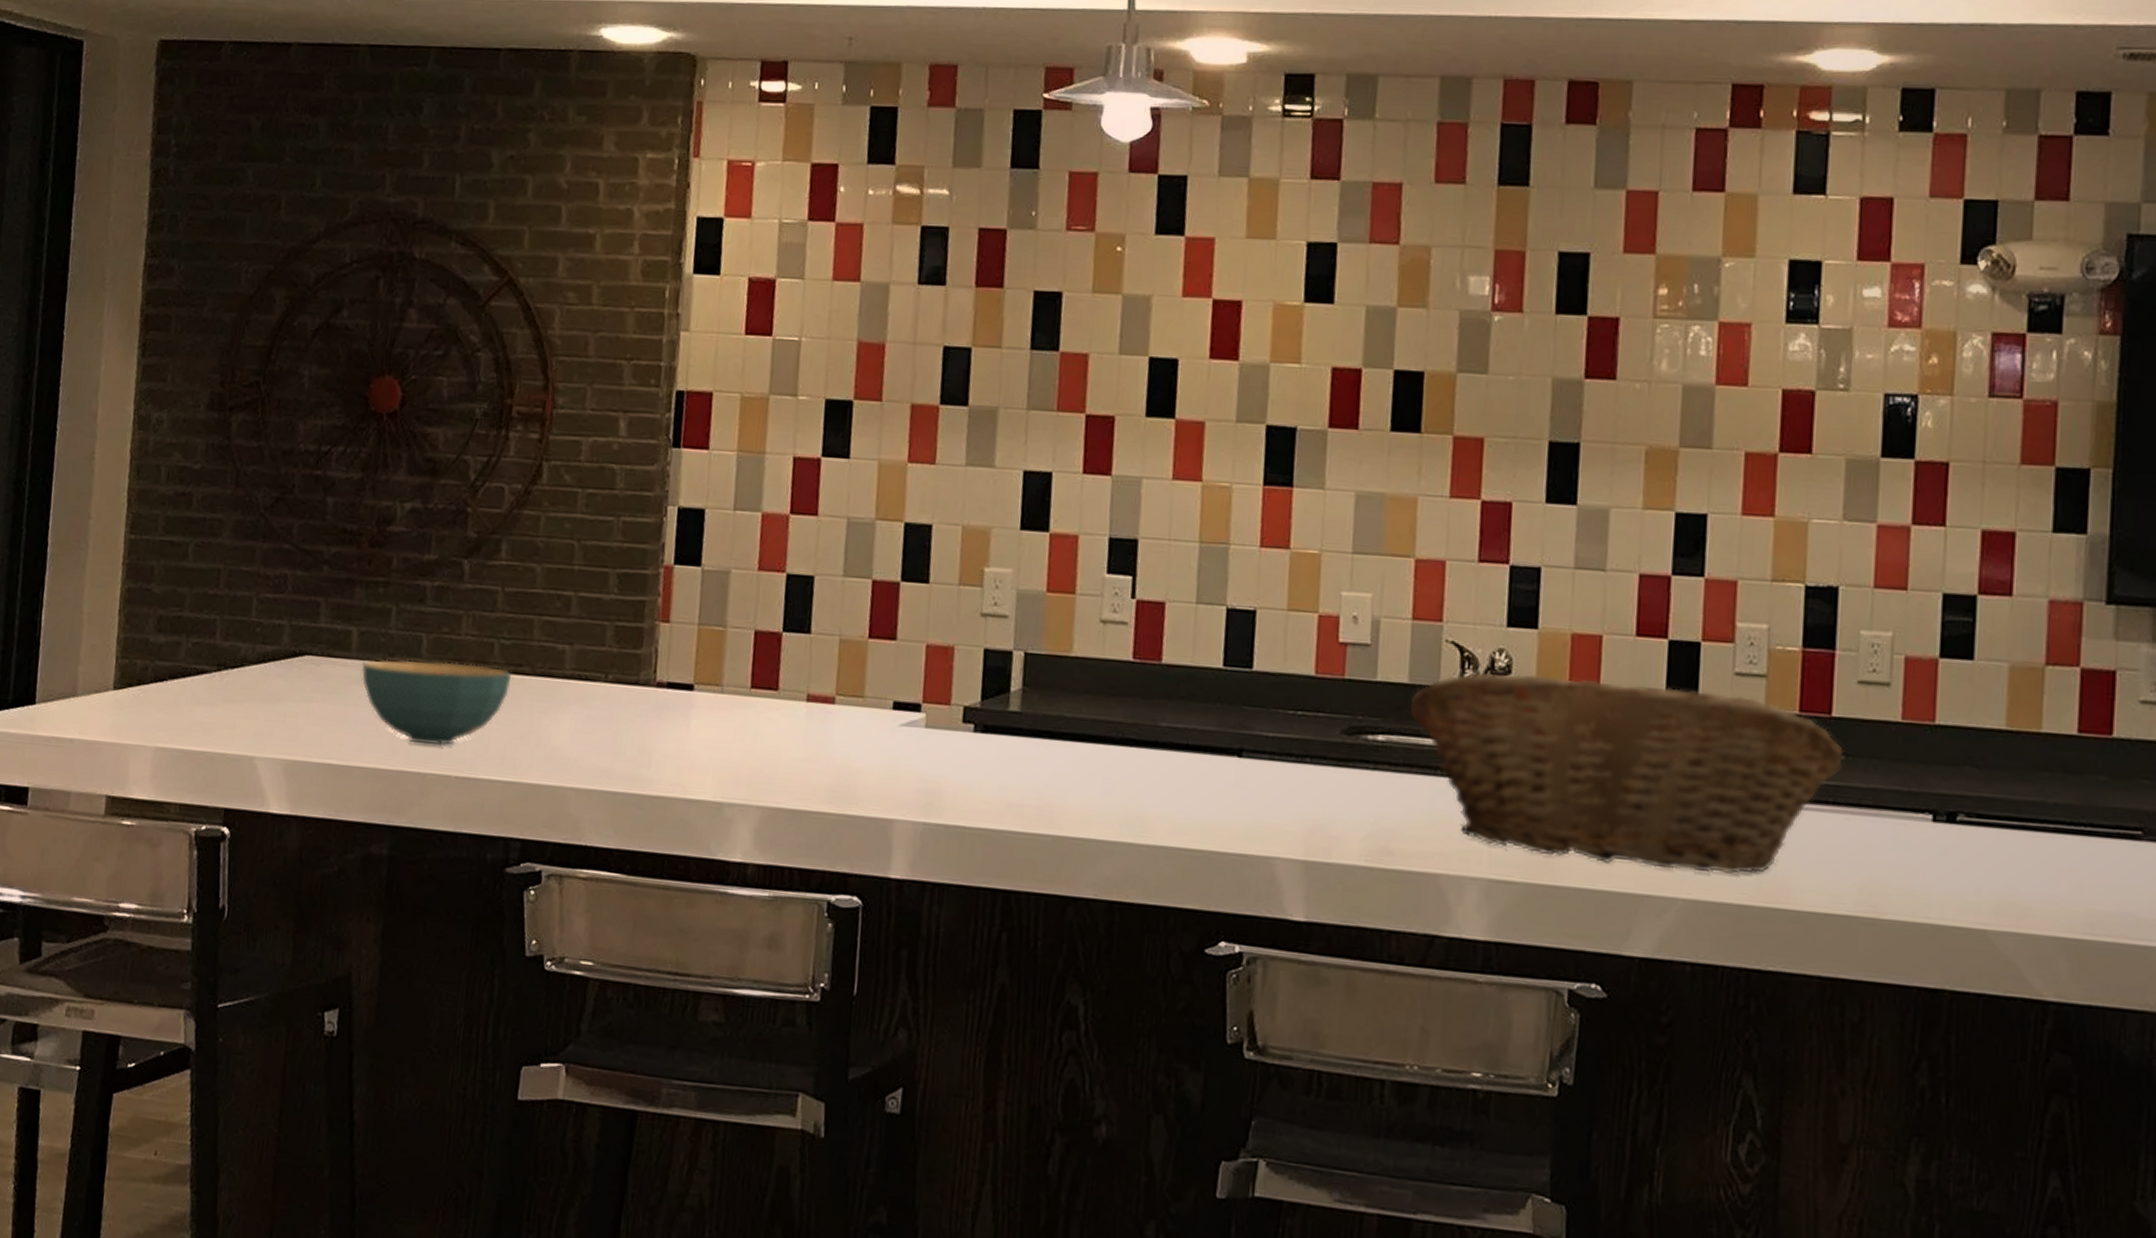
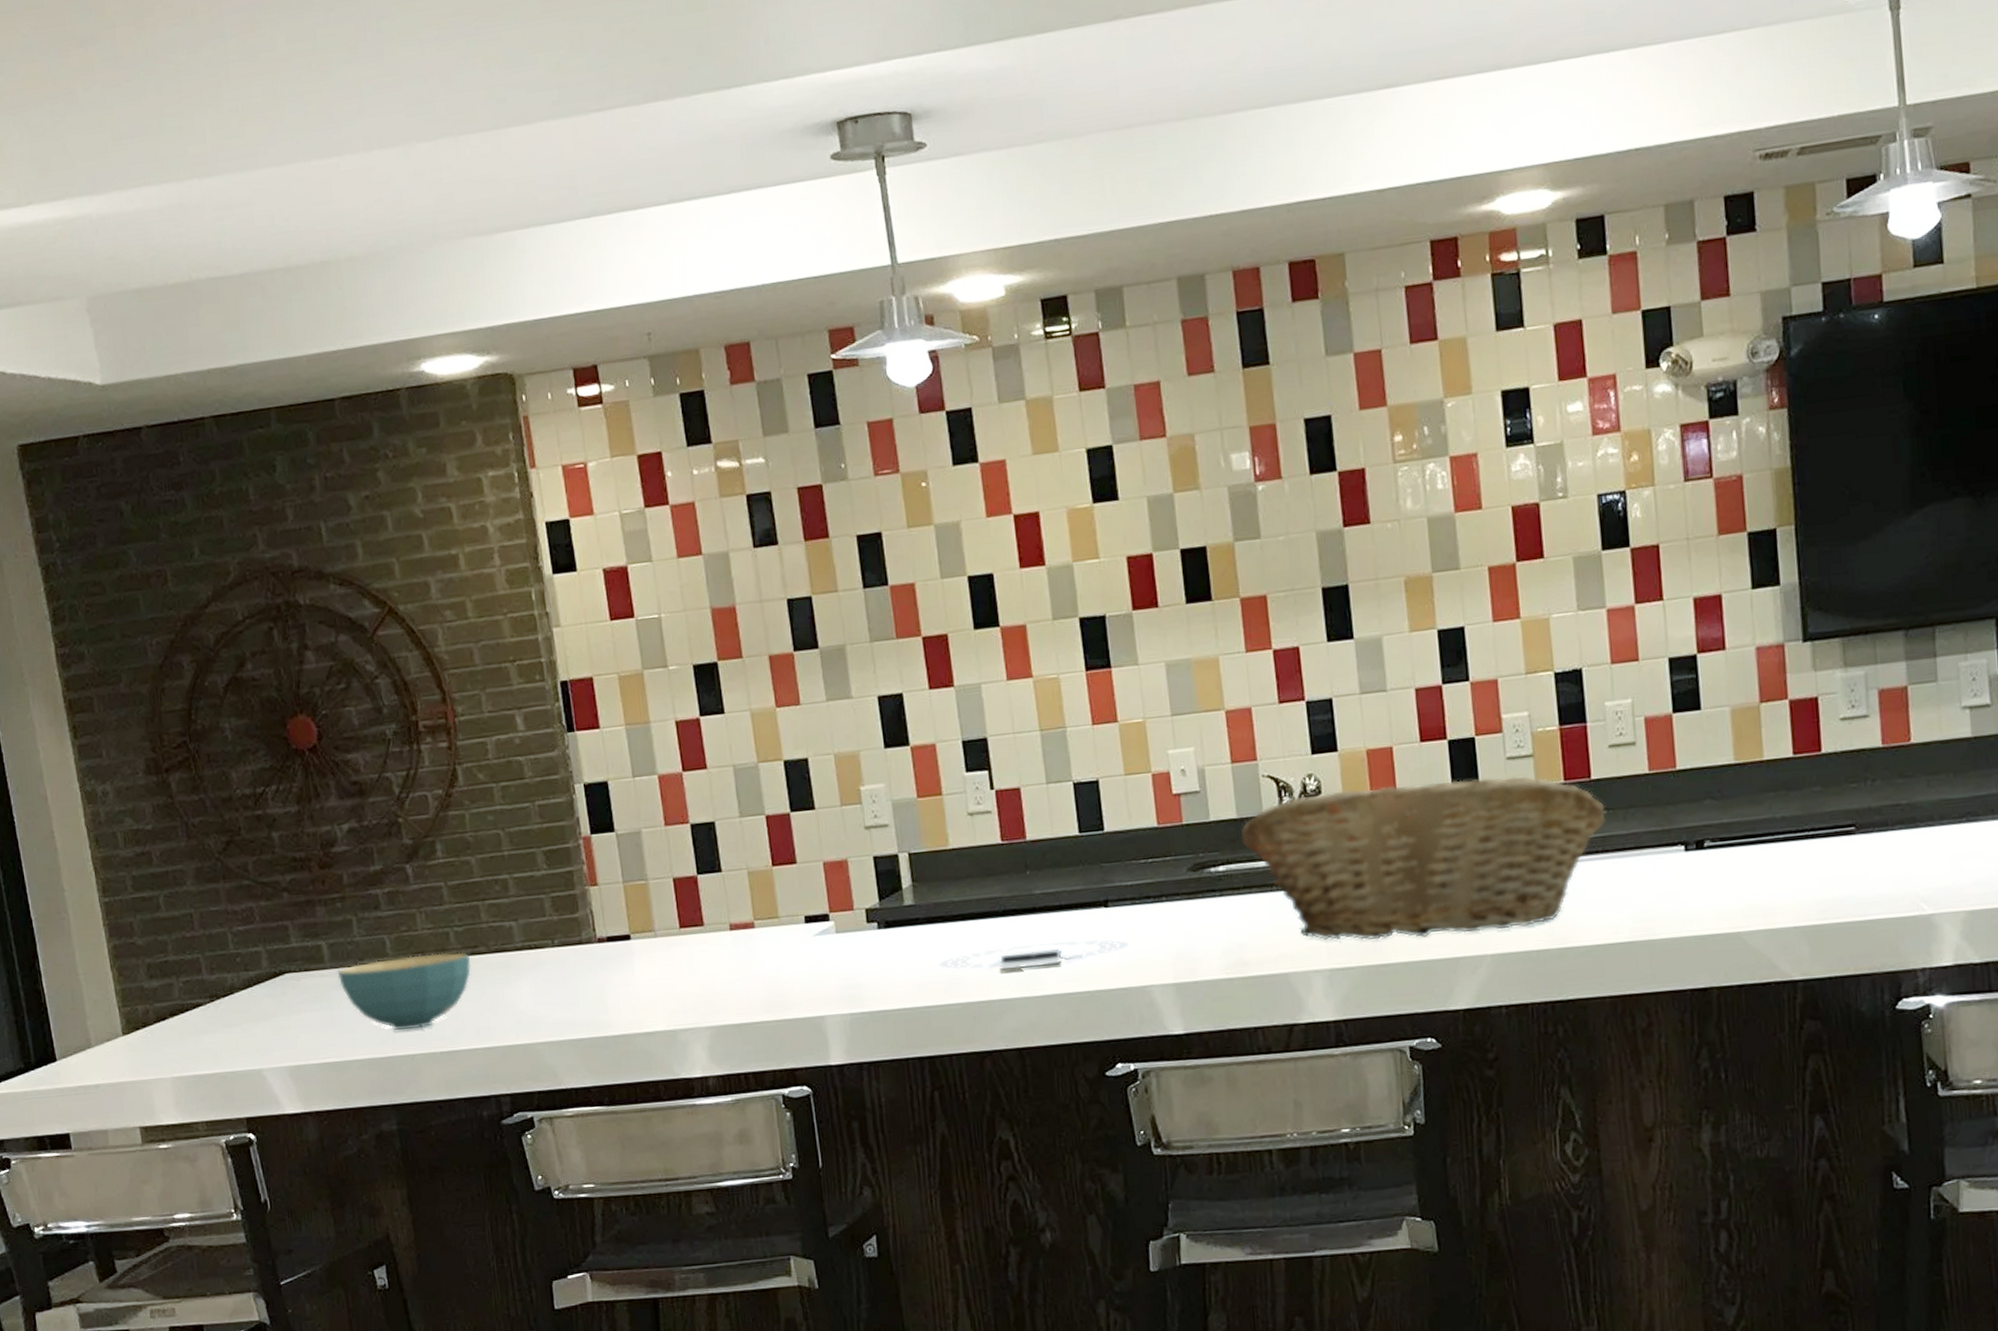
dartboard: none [1035,667,1258,813] -> present [939,844,1129,971]

